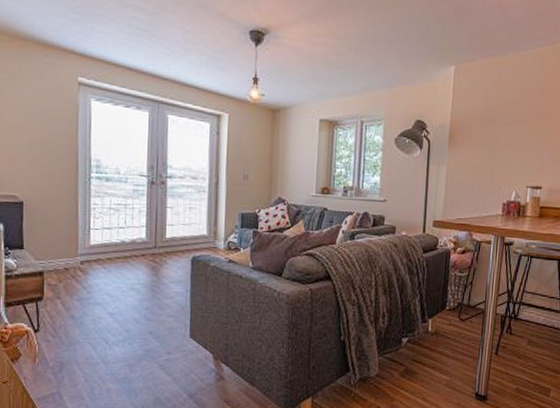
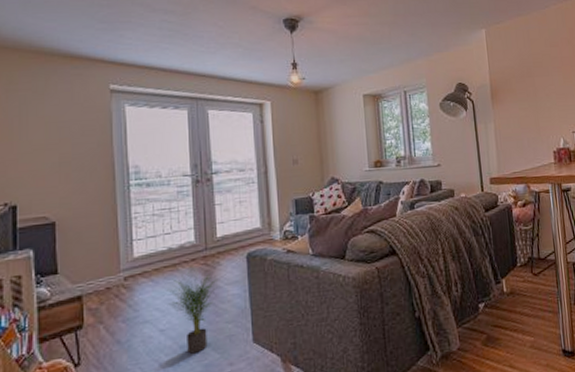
potted plant: none [118,261,163,338] -> present [168,266,217,354]

